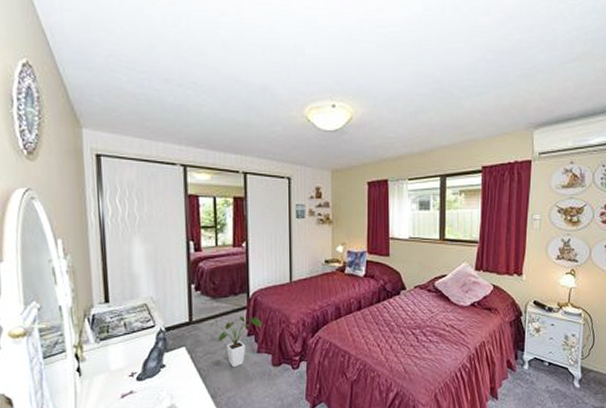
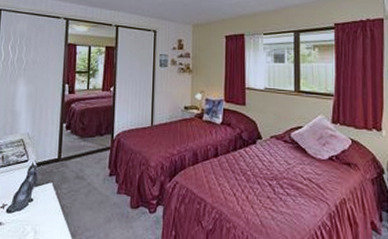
house plant: present [210,315,261,368] -> none [76,155,123,207]

